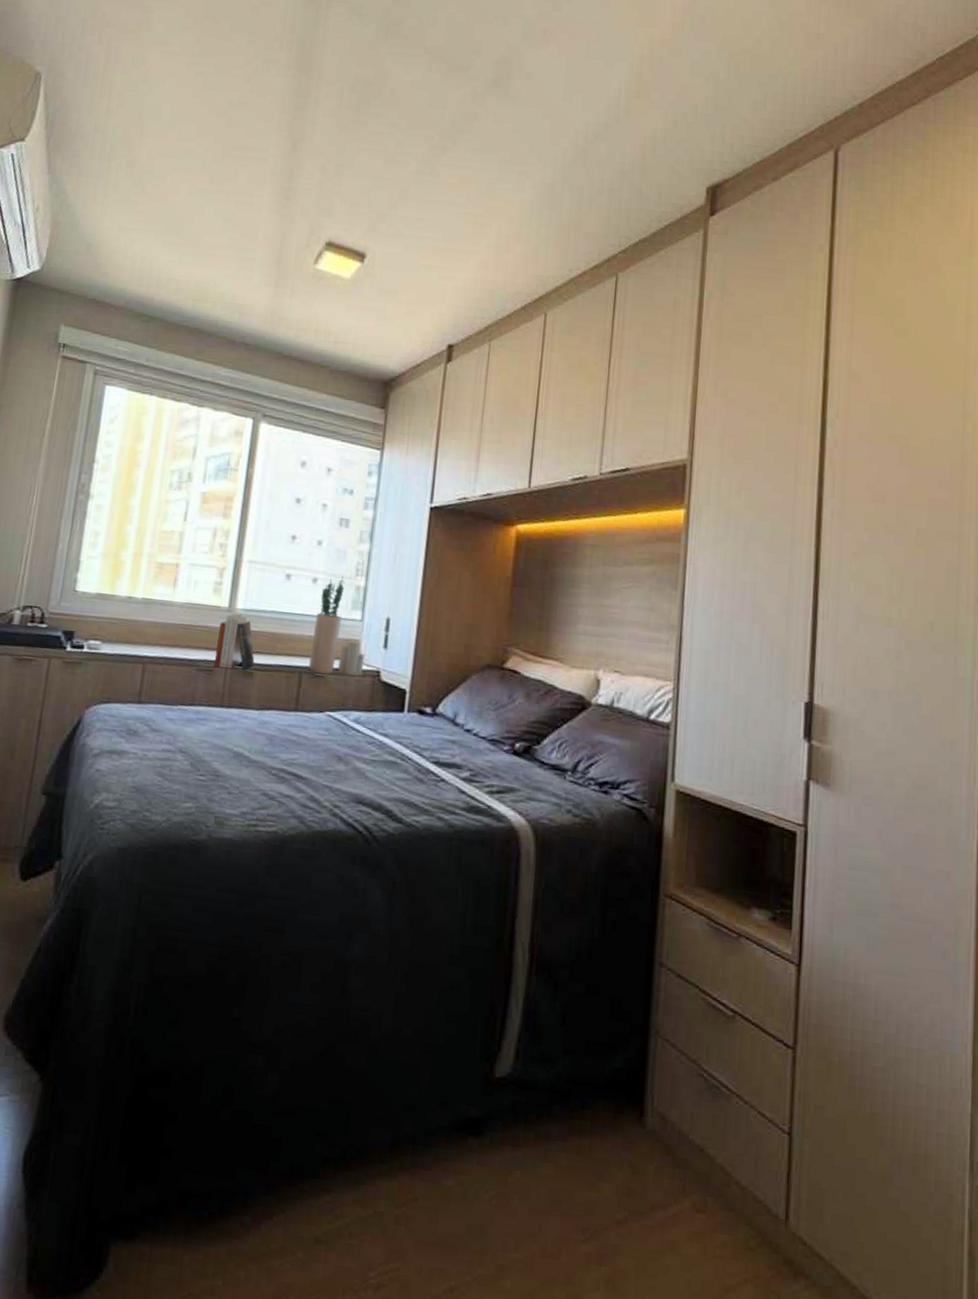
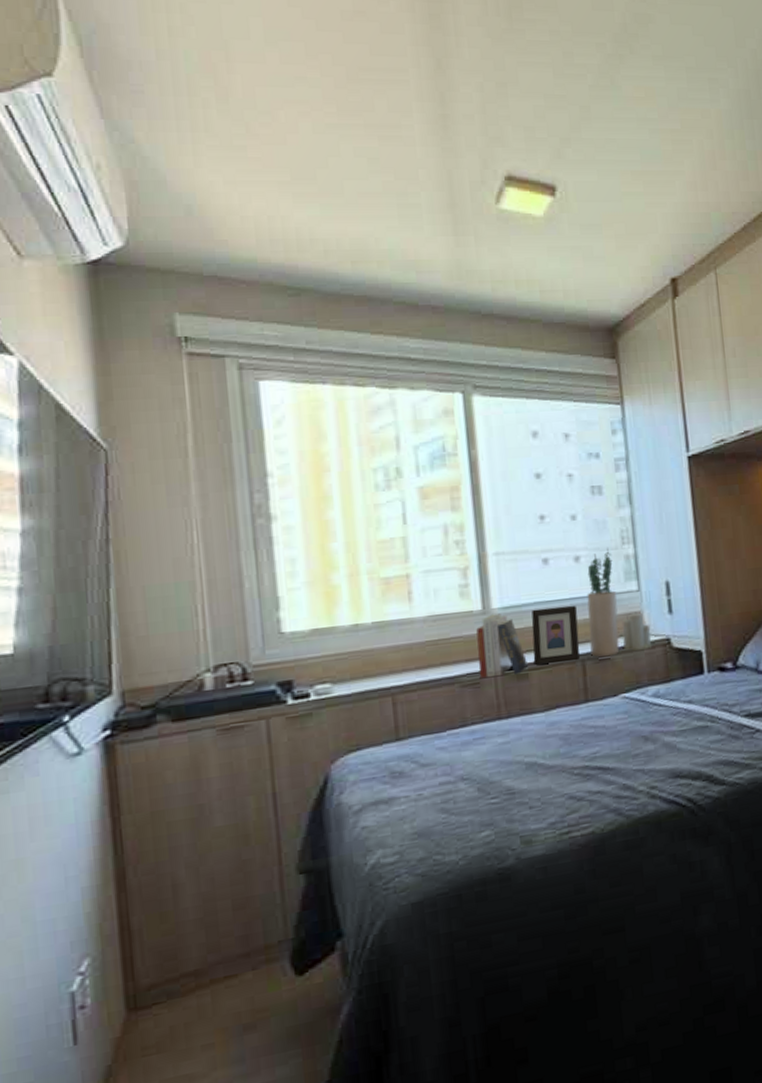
picture frame: none [259,617,306,672] -> present [531,605,580,665]

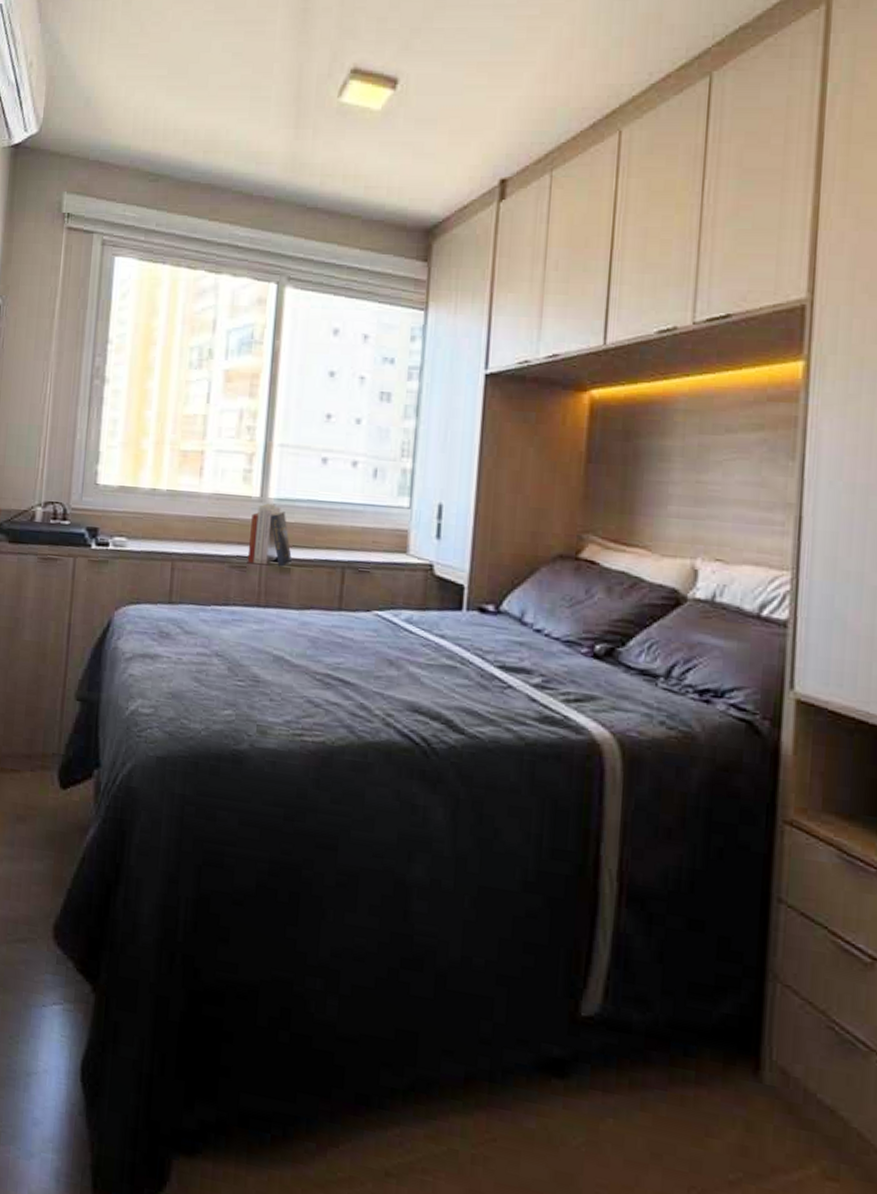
picture frame: present [531,605,580,665] -> none [297,506,347,567]
vase: present [586,548,620,658] -> none [352,458,389,570]
candle: present [621,611,653,651] -> none [385,529,415,571]

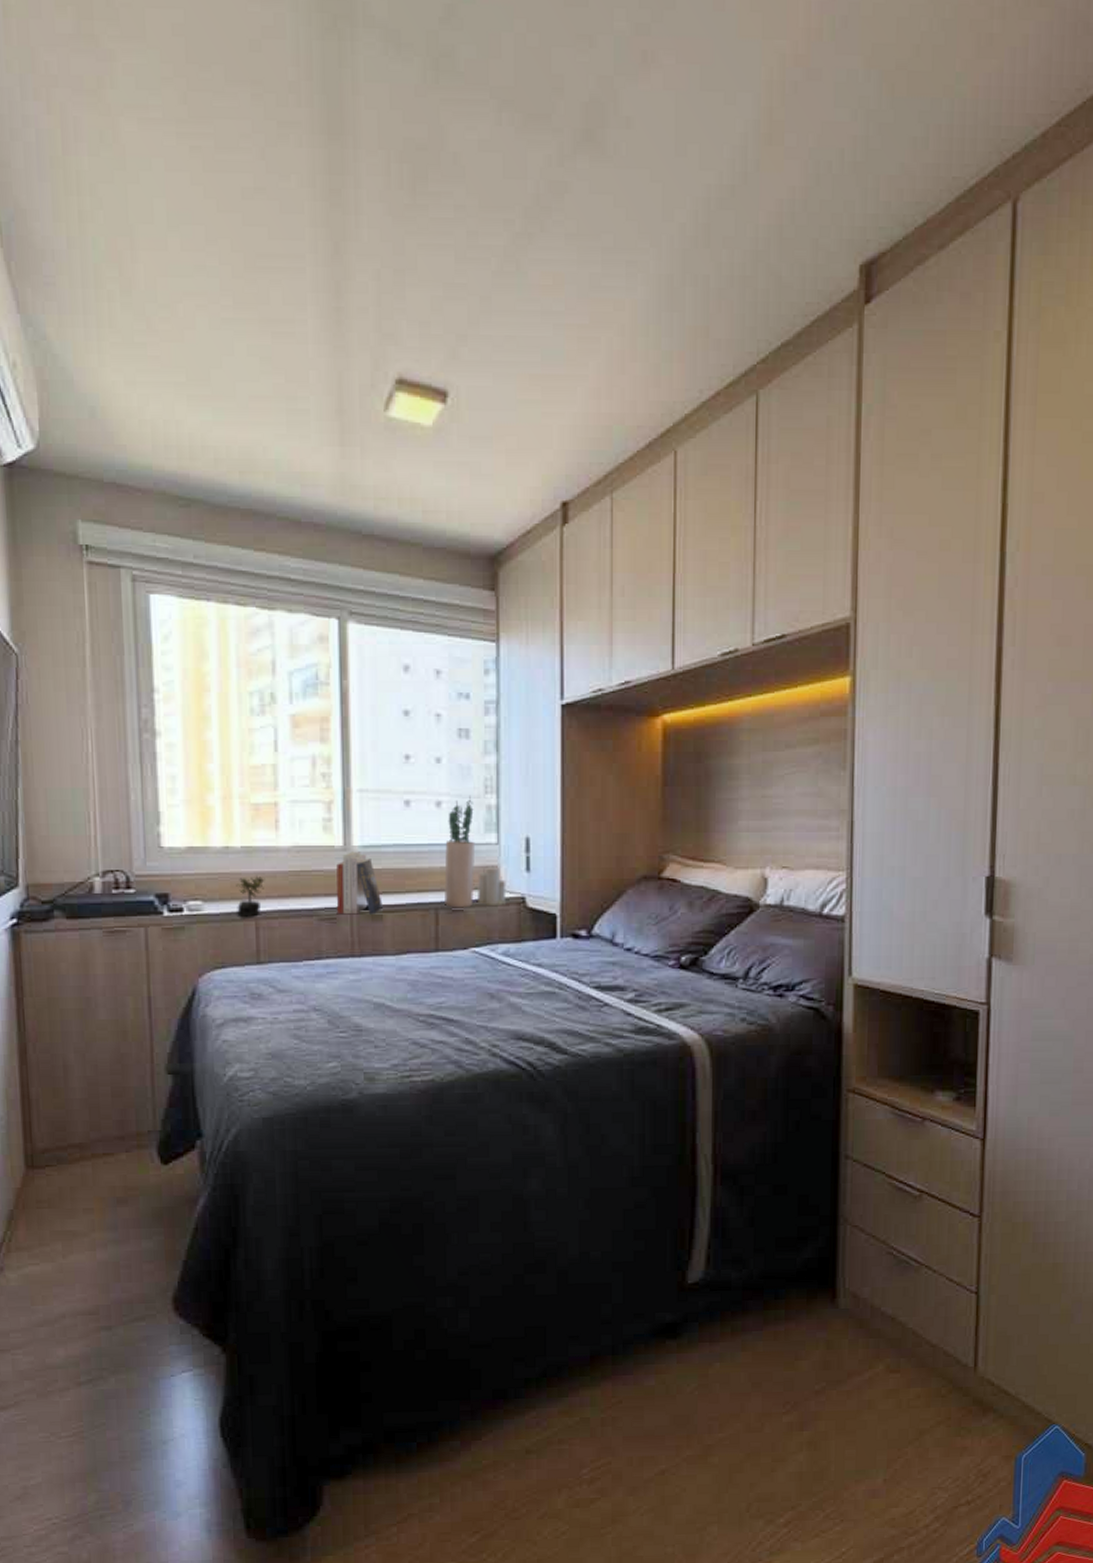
succulent plant: none [156,518,185,560] -> present [236,875,265,920]
vase: none [352,458,389,570] -> present [444,796,476,908]
candle: none [385,529,415,571] -> present [477,865,507,907]

